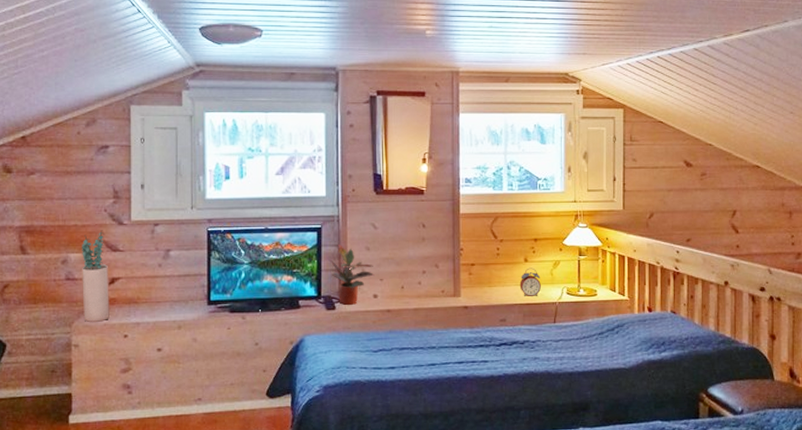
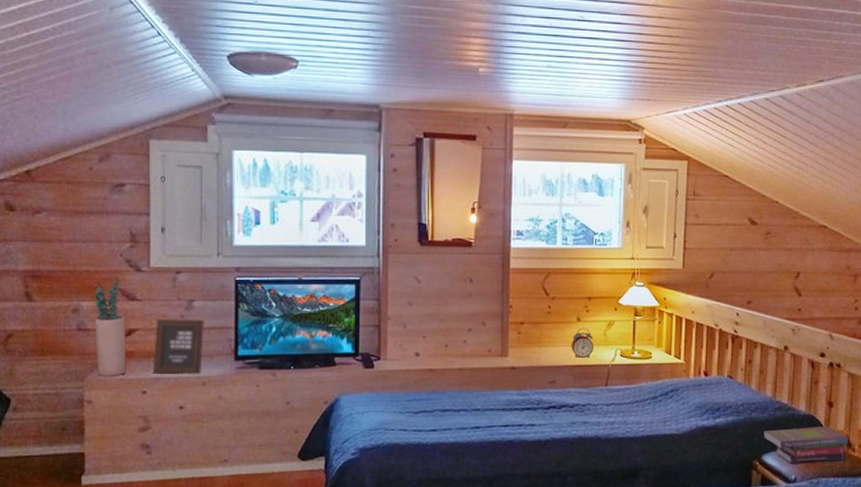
picture frame: none [133,267,180,319] -> present [152,318,204,374]
potted plant: present [327,244,375,306] -> none [366,298,417,364]
books: none [708,358,793,396] -> present [763,426,849,464]

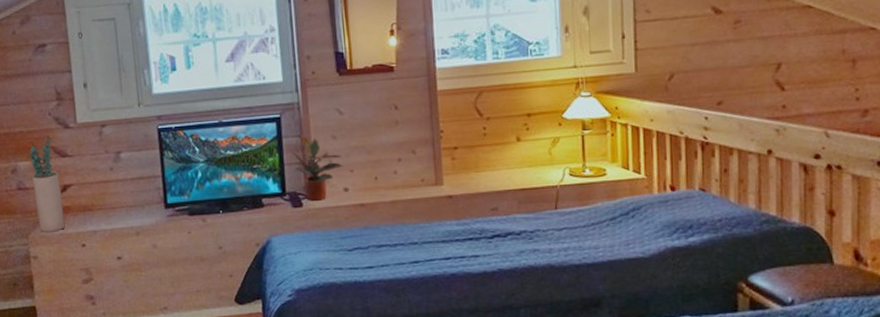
picture frame: present [152,318,204,374] -> none [88,171,135,227]
potted plant: none [366,298,417,364] -> present [290,134,344,202]
alarm clock: present [571,327,594,358] -> none [512,147,538,181]
books: present [763,426,849,464] -> none [748,238,859,285]

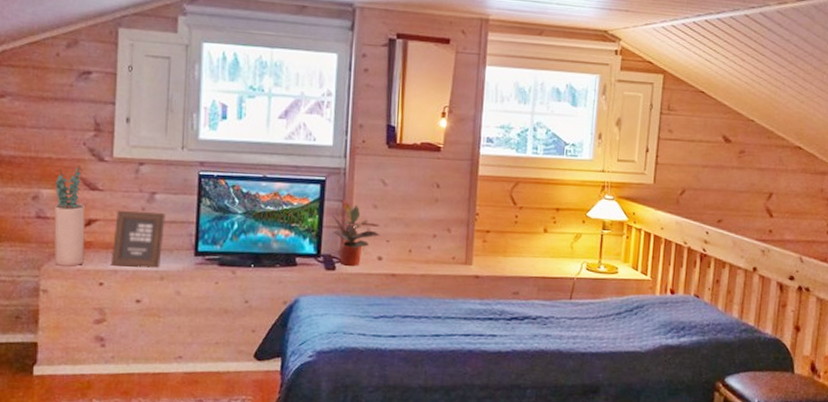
picture frame: none [88,171,135,227] -> present [110,210,165,268]

